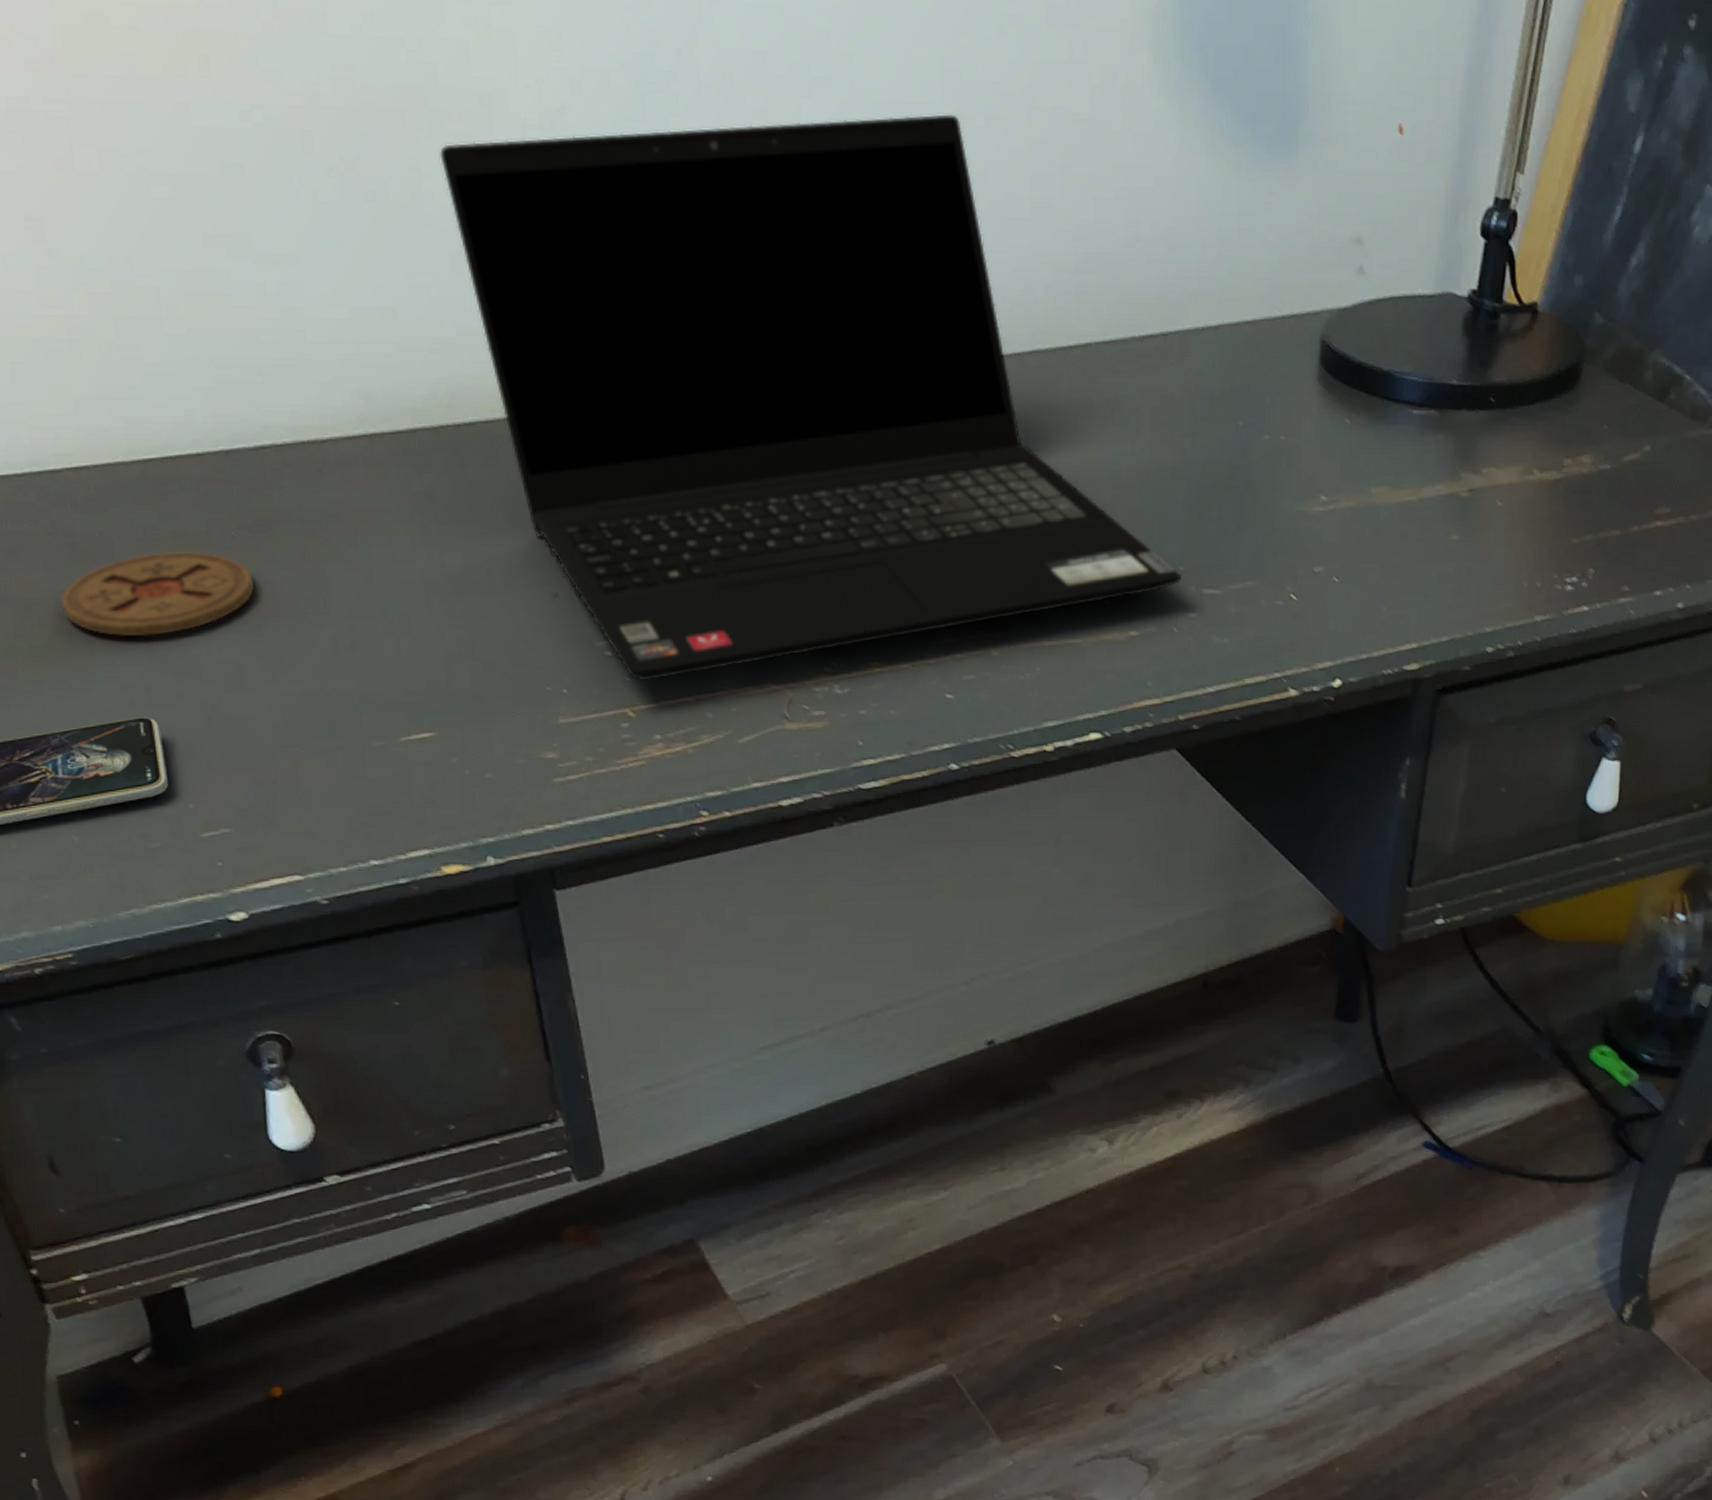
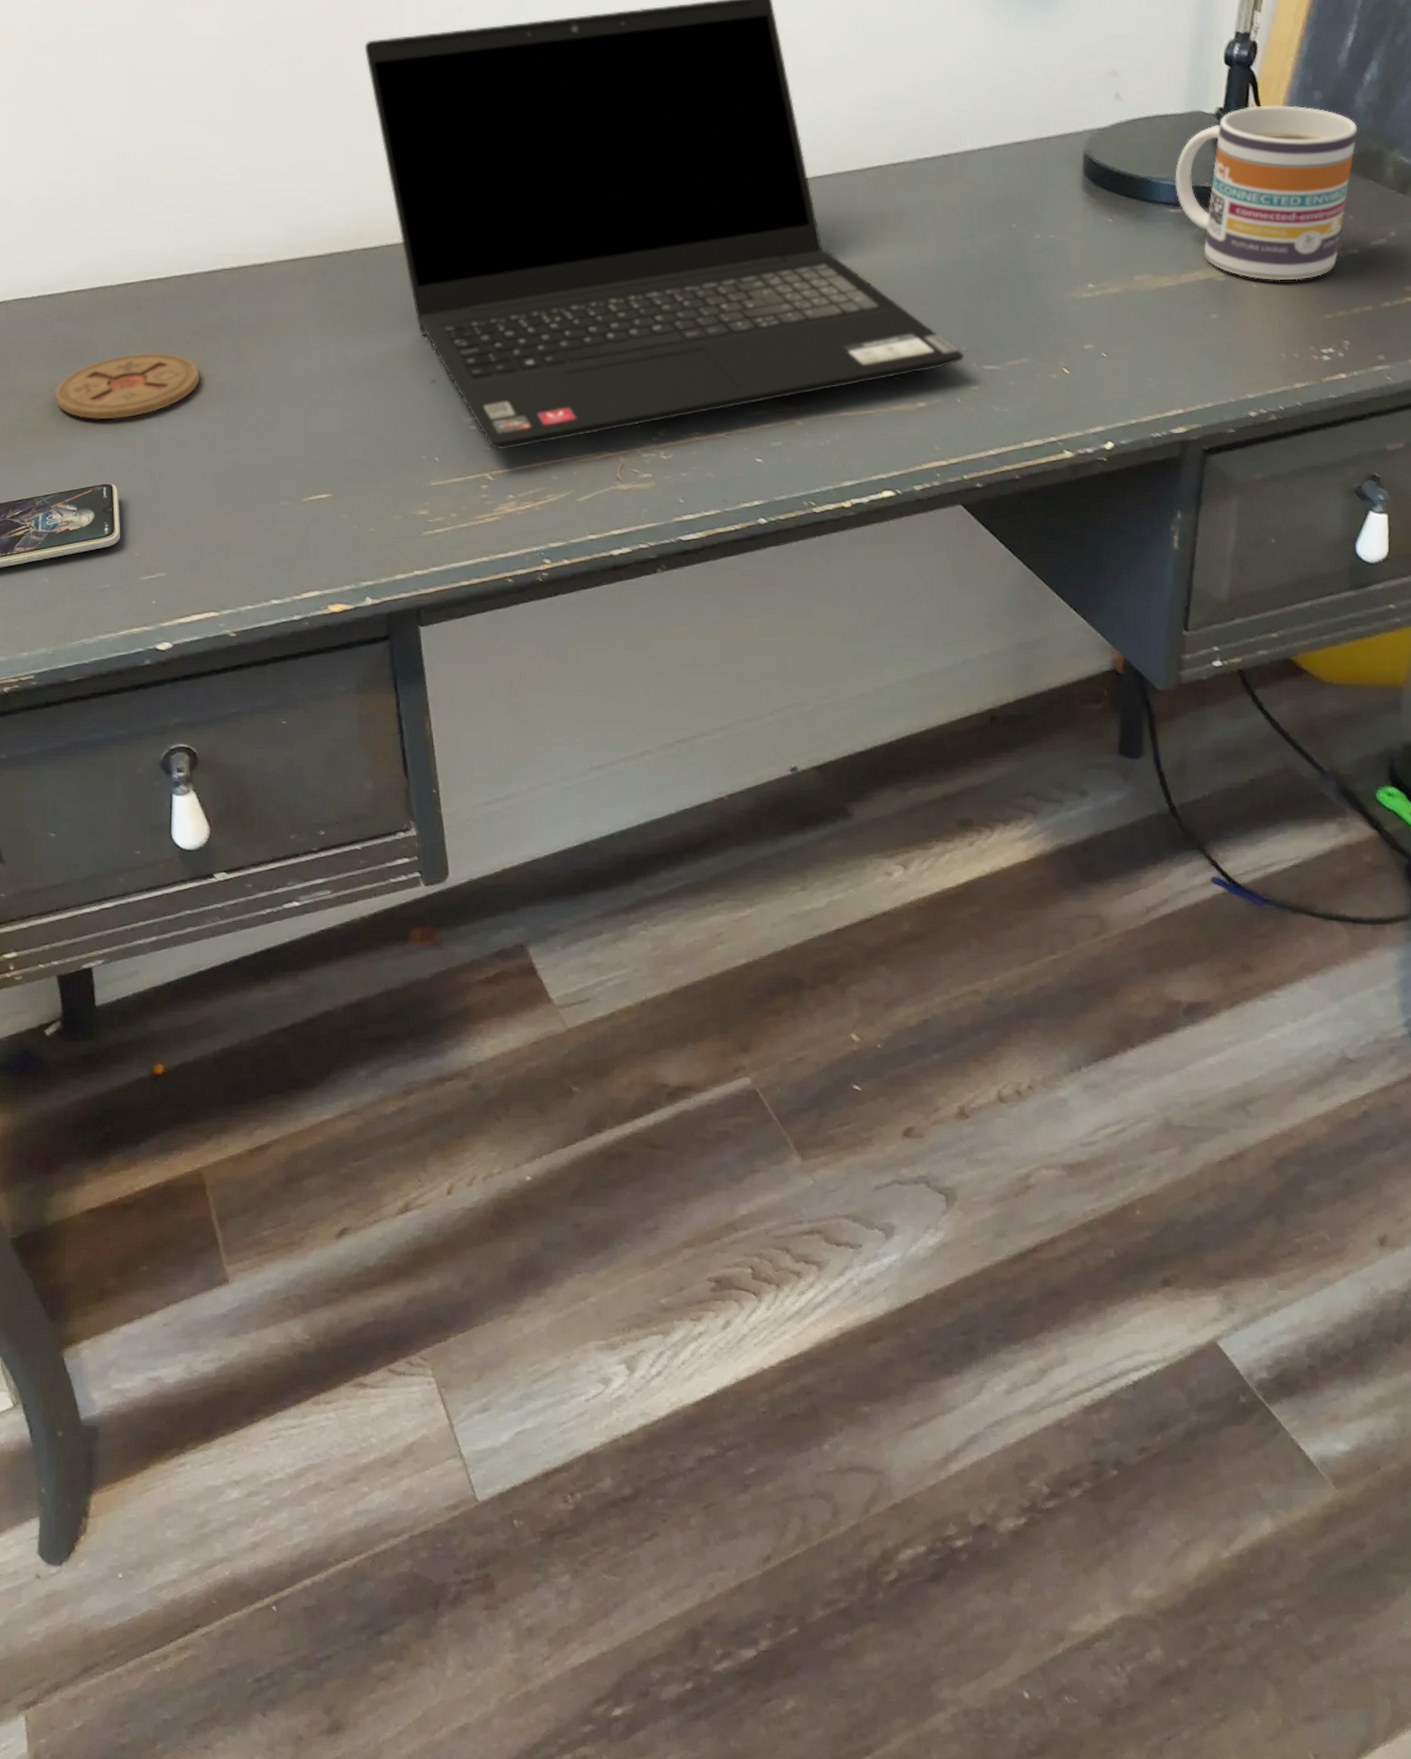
mug: none [1420,289,1619,499] -> present [1175,105,1358,281]

